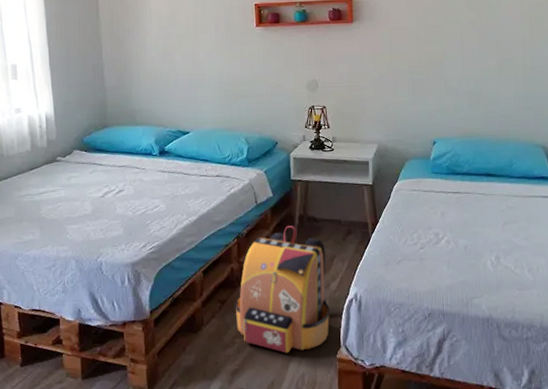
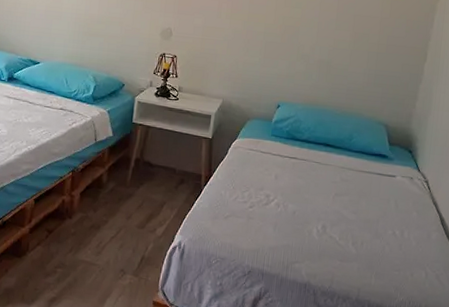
backpack: present [236,226,330,354] -> none [60,167,157,290]

